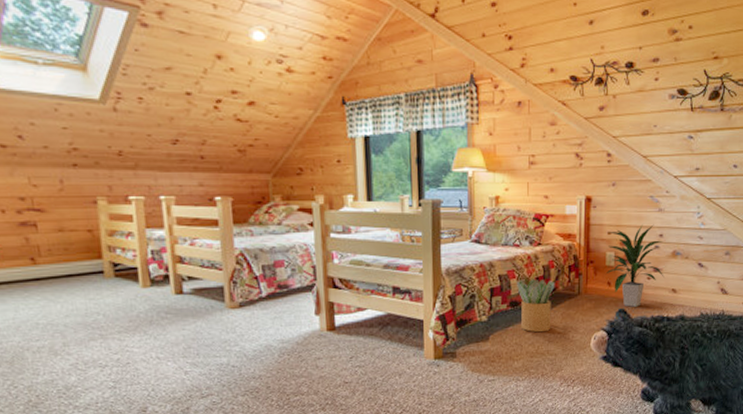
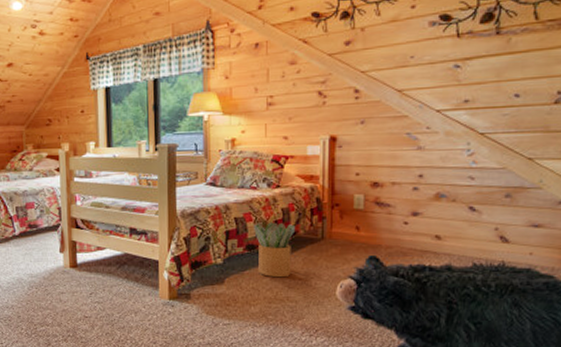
indoor plant: present [607,224,664,307] -> none [355,164,425,254]

